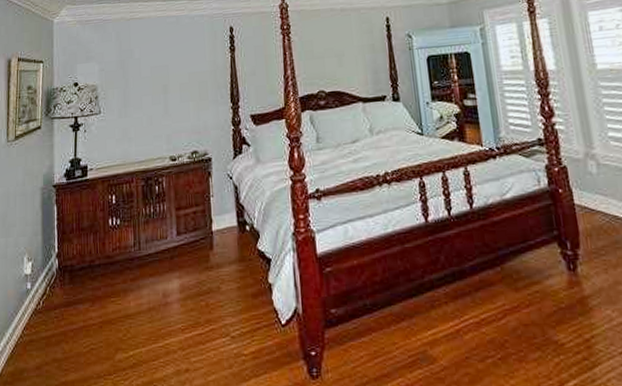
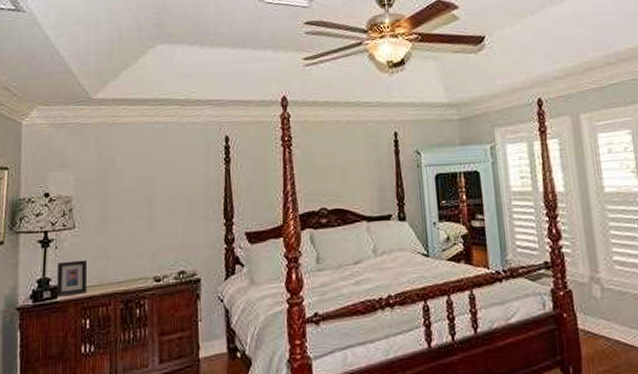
picture frame: none [86,142,112,175] -> present [57,260,88,297]

